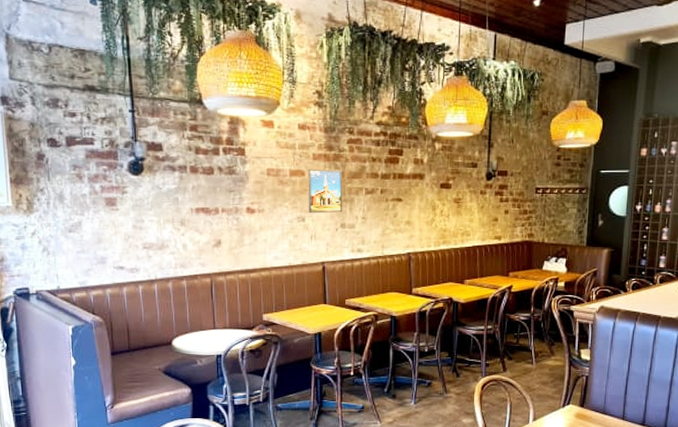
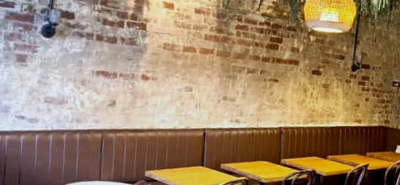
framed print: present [308,168,343,214] -> none [196,46,230,87]

